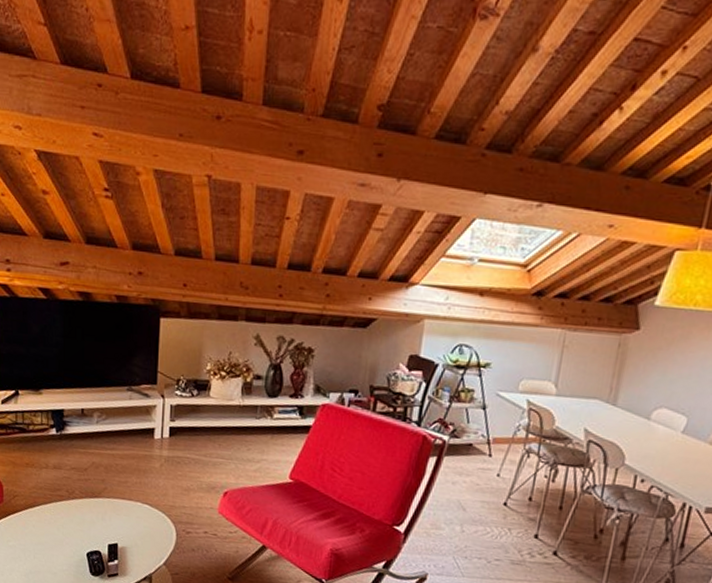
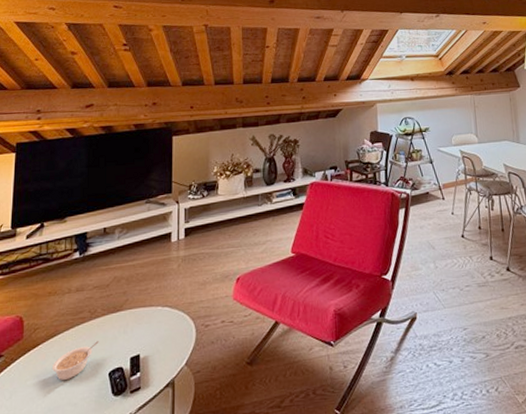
legume: none [32,521,77,550] -> present [52,341,99,381]

